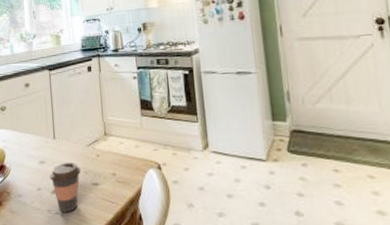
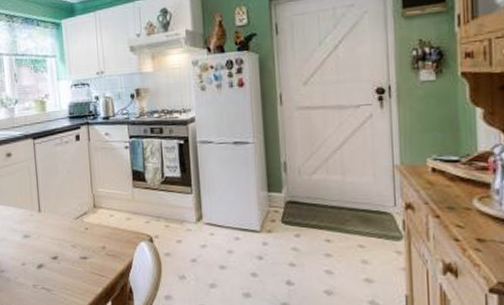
coffee cup: present [49,163,81,213] -> none [34,236,69,287]

